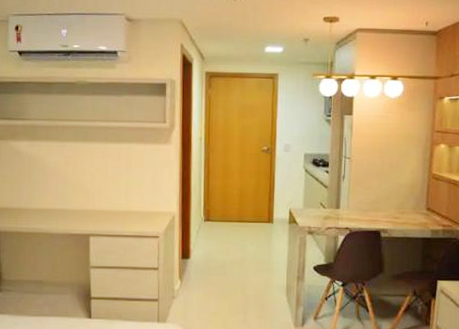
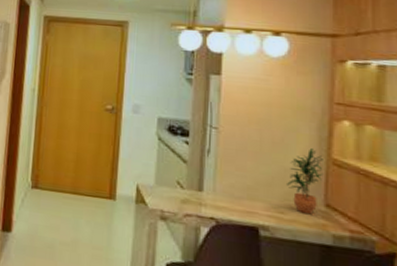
potted plant: none [400,168,426,217] -> present [287,149,323,215]

